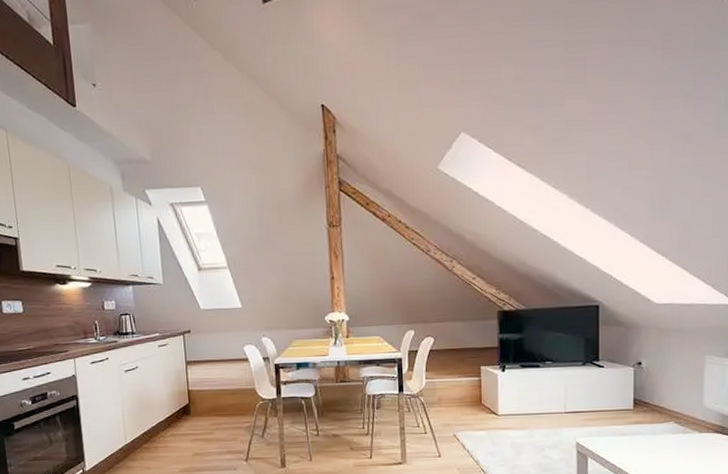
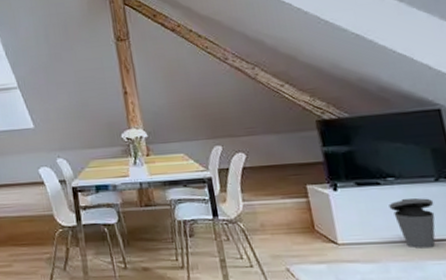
trash can: none [543,379,578,419] -> present [389,198,436,249]

